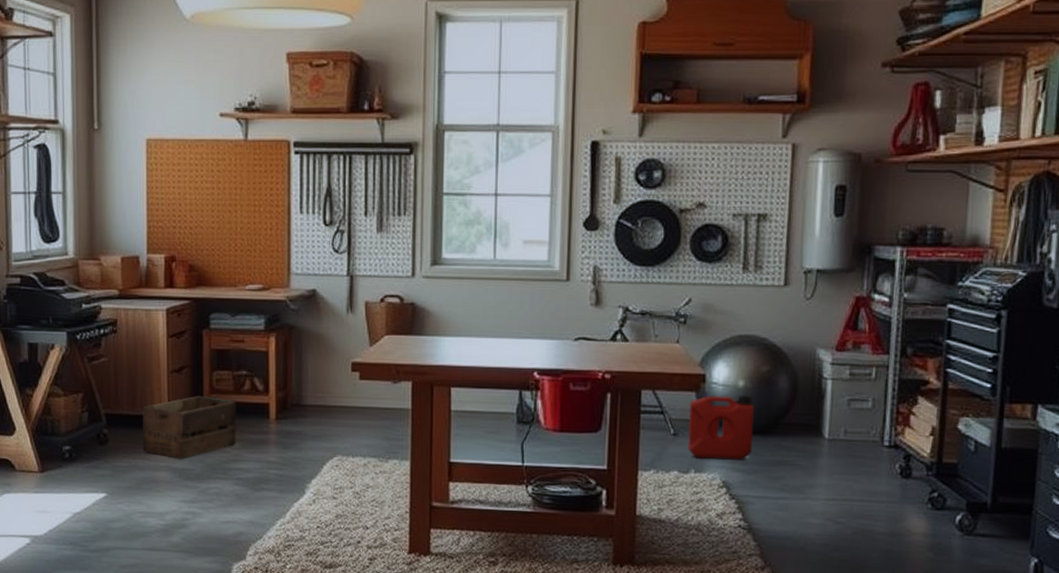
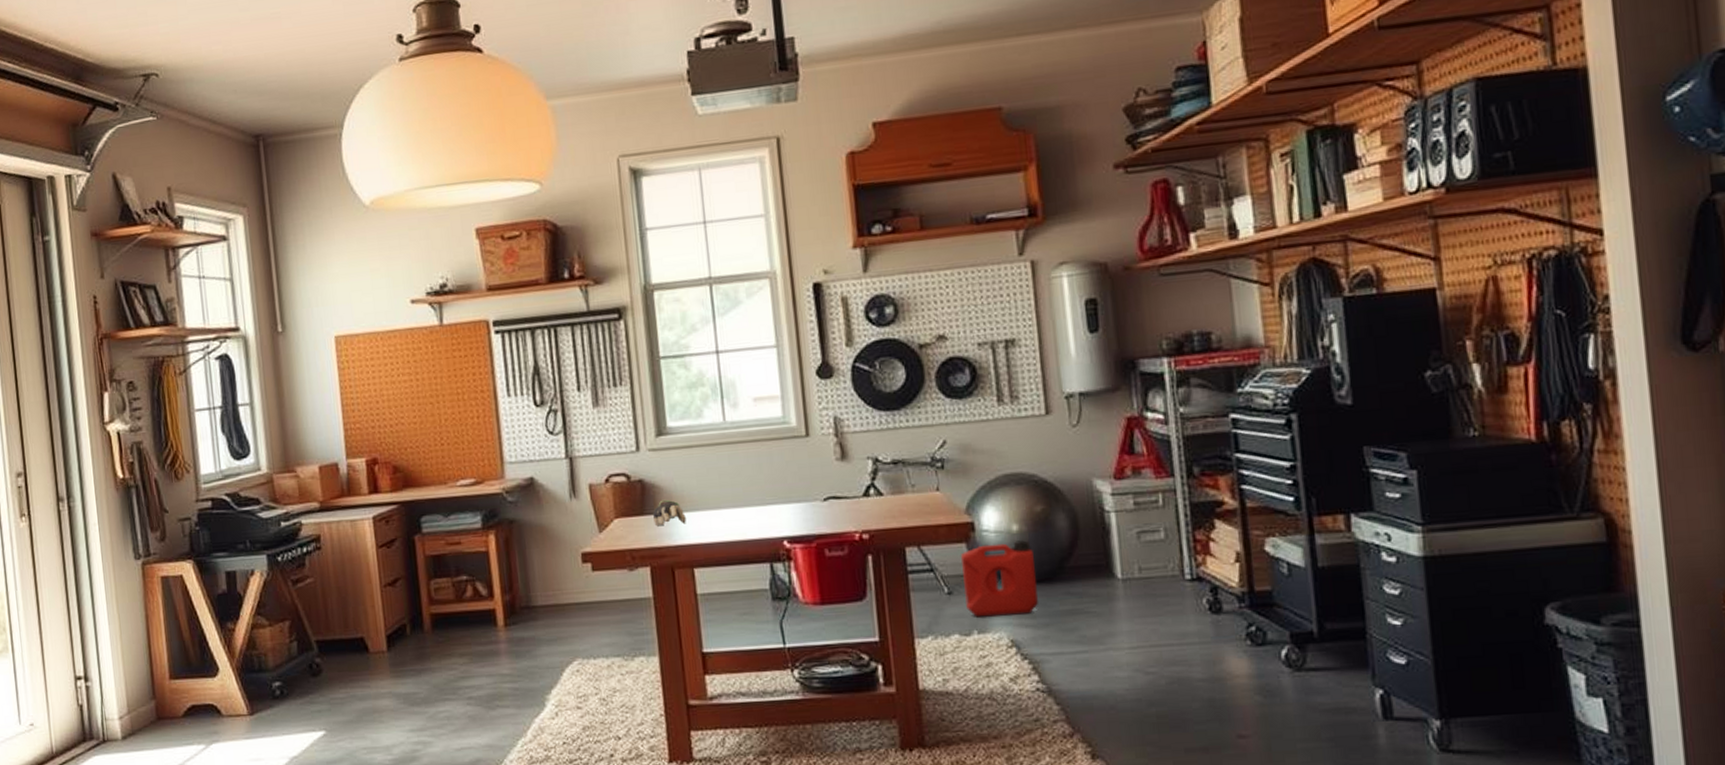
wooden crate: present [143,395,236,459] -> none [357,608,463,683]
glove: none [420,323,449,347] -> present [653,499,686,527]

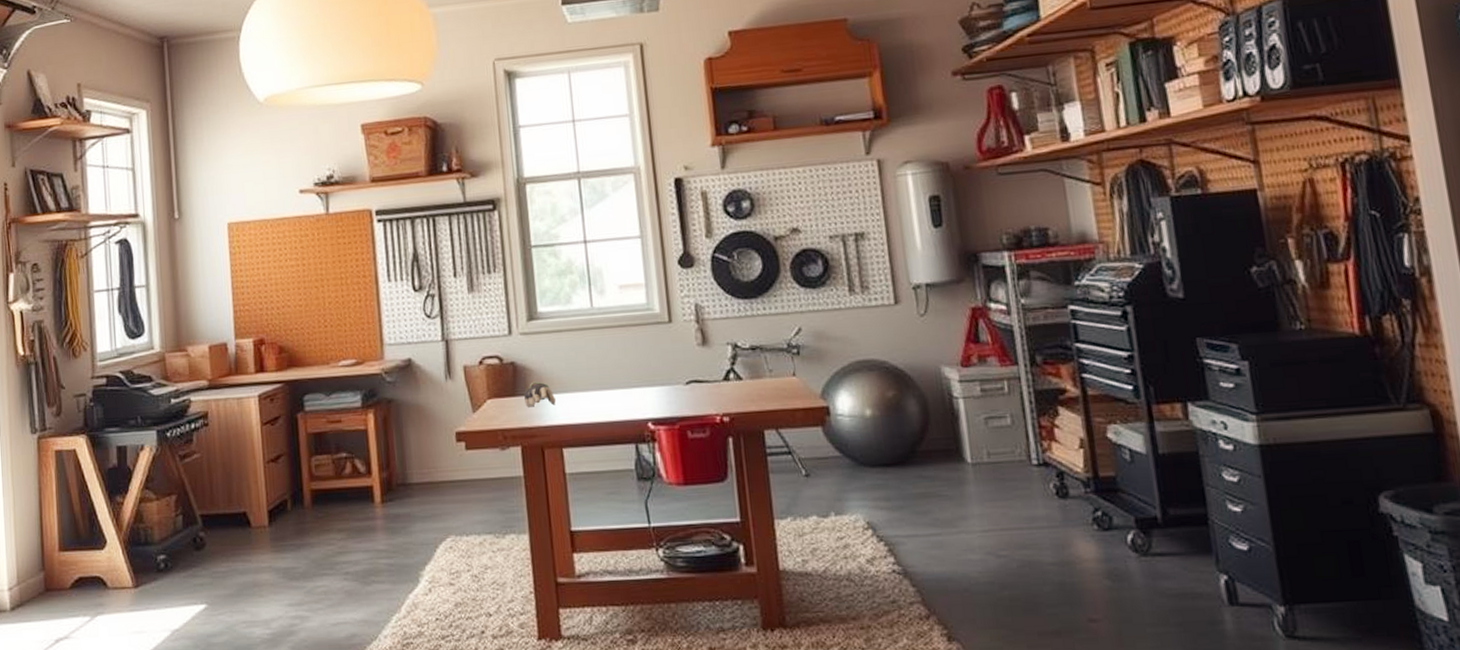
fuel can: present [960,540,1038,617] -> none [816,424,892,499]

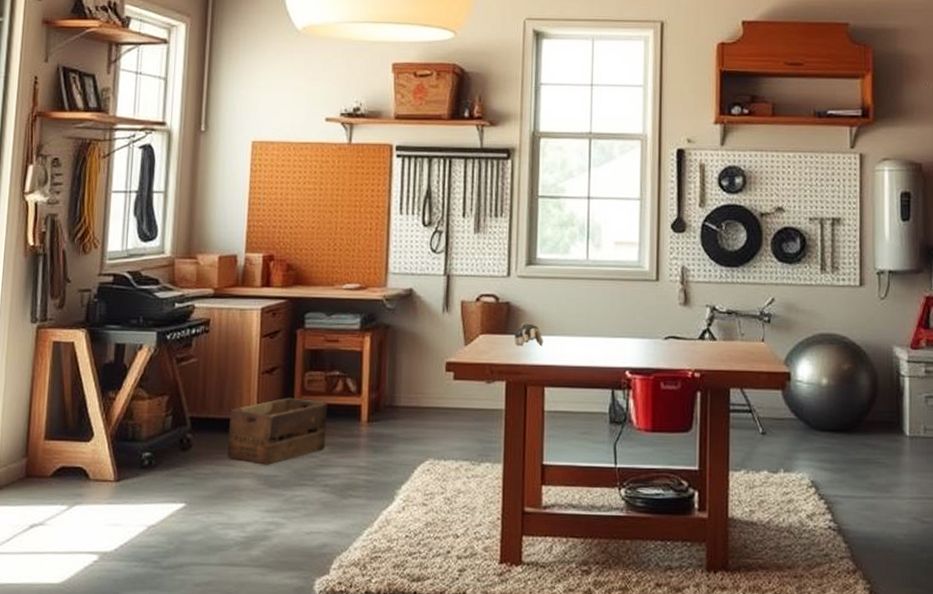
wooden crate: none [240,484,341,558] -> present [228,397,327,465]

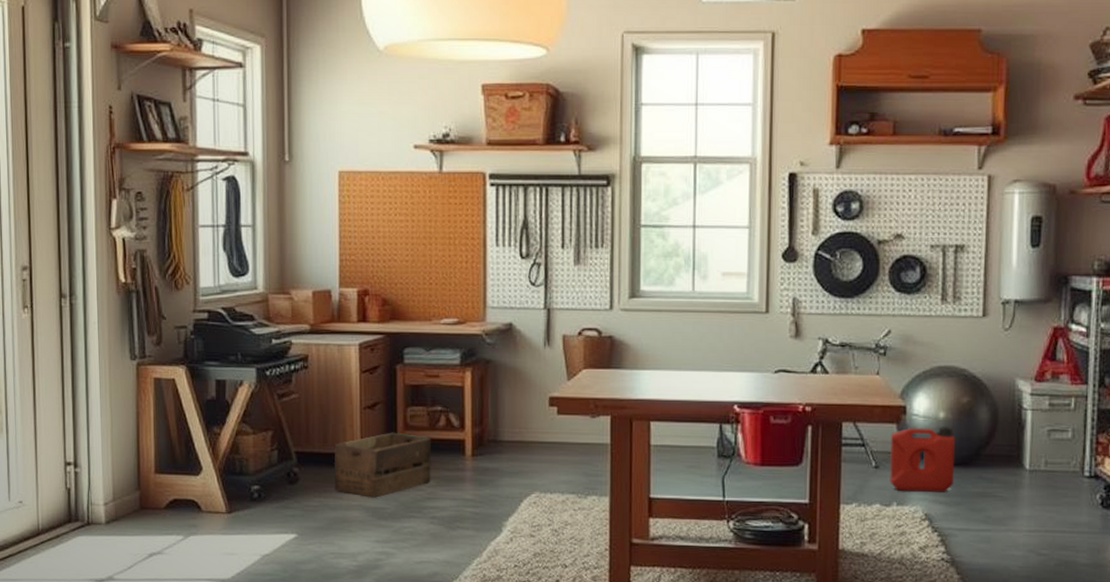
glove: present [515,322,543,346] -> none [619,356,648,380]
fuel can: none [775,393,838,459] -> present [889,427,955,492]

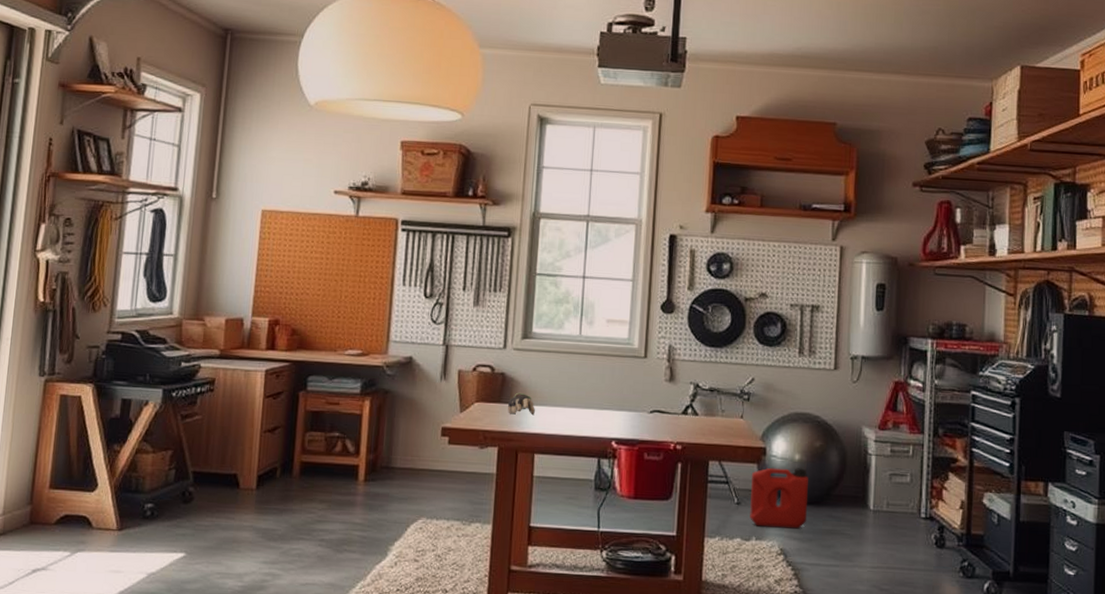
wooden crate: present [334,432,431,498] -> none [228,455,326,519]
glove: none [619,356,648,380] -> present [508,392,535,415]

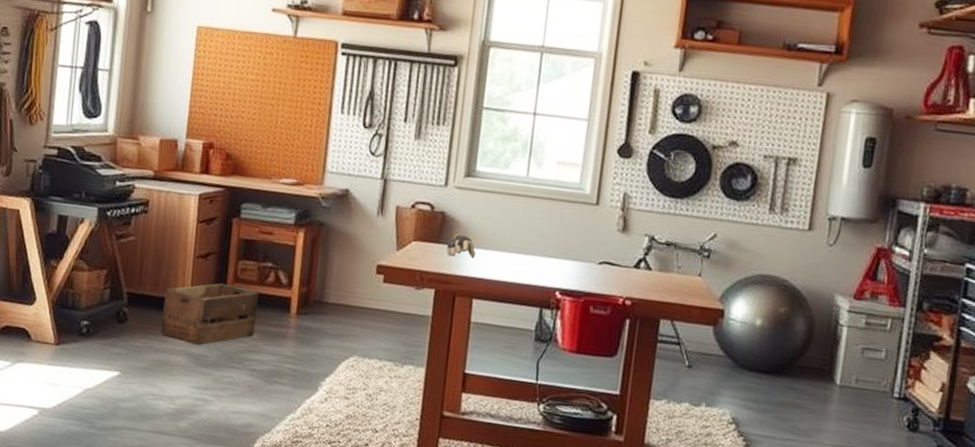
wooden crate: none [228,455,326,519] -> present [161,283,259,345]
fuel can: present [749,467,808,529] -> none [701,331,769,399]

